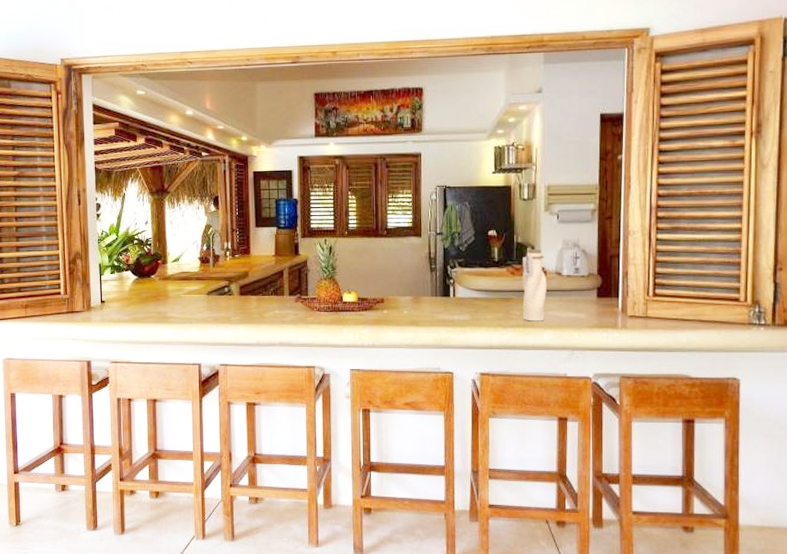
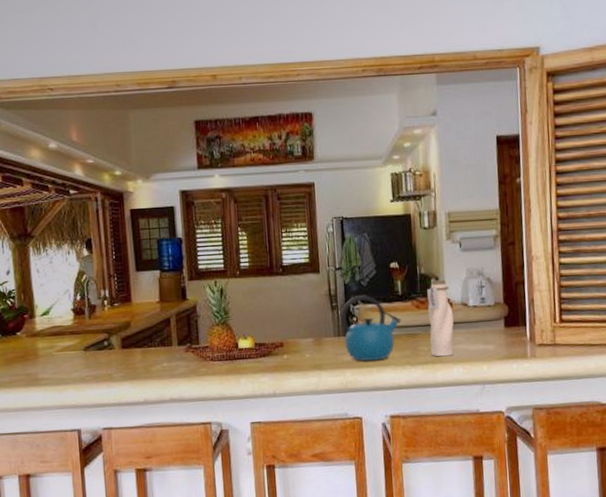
kettle: none [438,260,496,321] -> present [340,295,402,361]

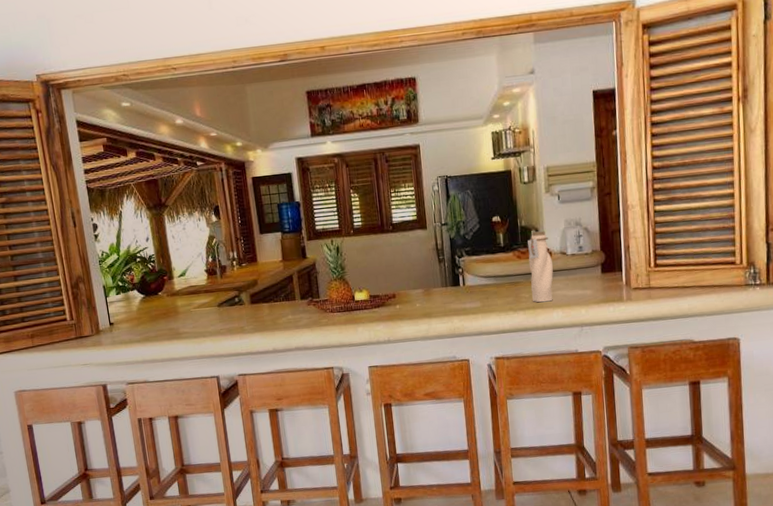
kettle: present [340,295,402,361] -> none [447,248,504,309]

